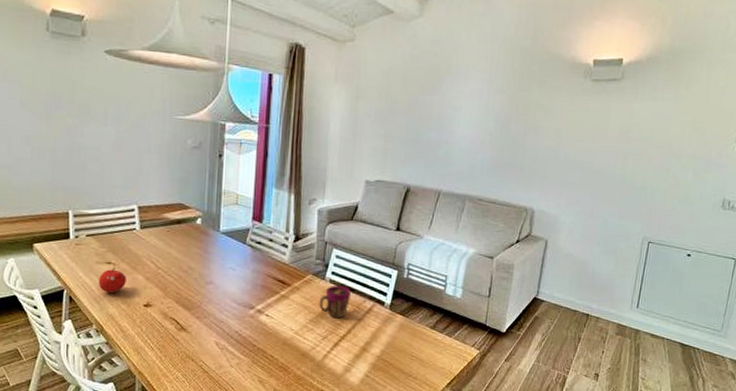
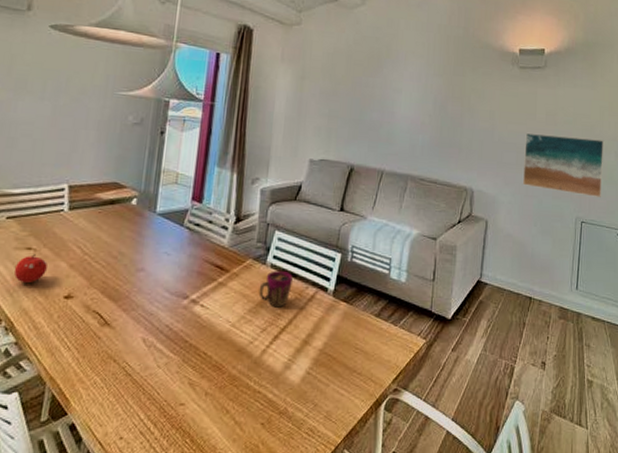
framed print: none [587,151,682,217] -> present [522,133,603,197]

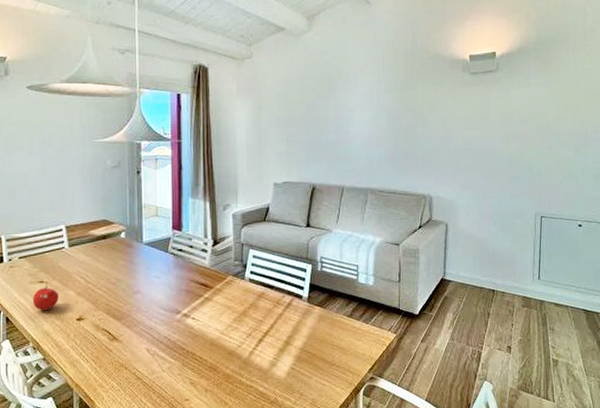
cup: present [259,270,294,308] -> none [241,283,271,316]
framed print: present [522,133,603,197] -> none [479,136,561,192]

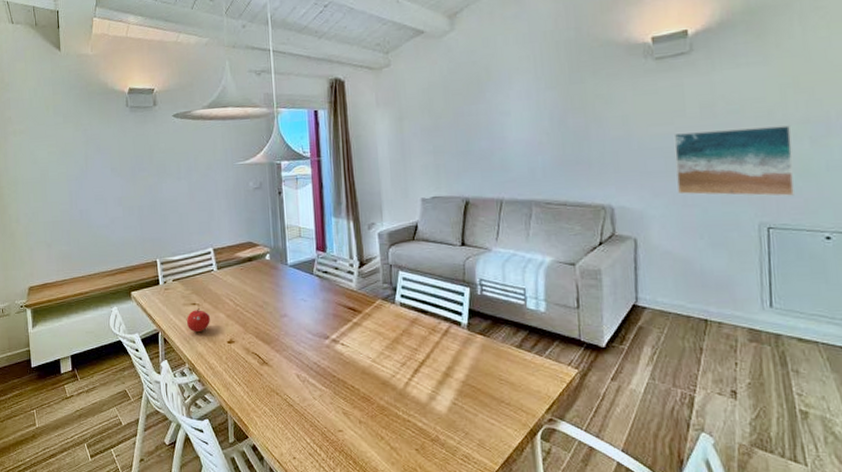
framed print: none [479,136,561,192] -> present [673,125,794,197]

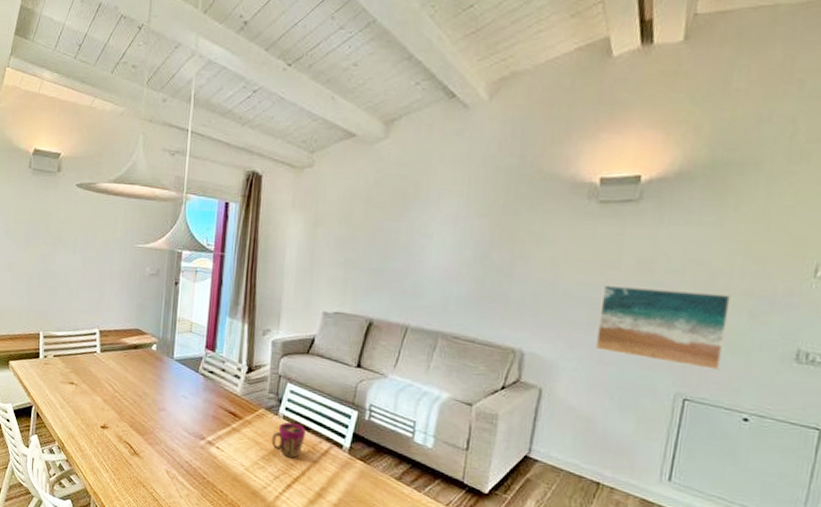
fruit: present [186,308,210,333] -> none [61,388,86,413]
cup: none [392,308,425,343] -> present [271,422,307,459]

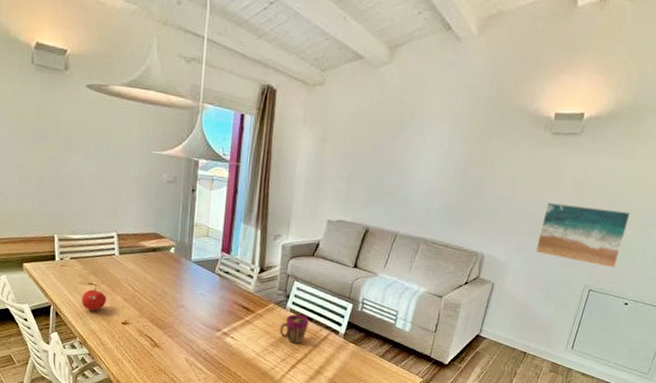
fruit: none [61,388,86,413] -> present [81,288,106,311]

